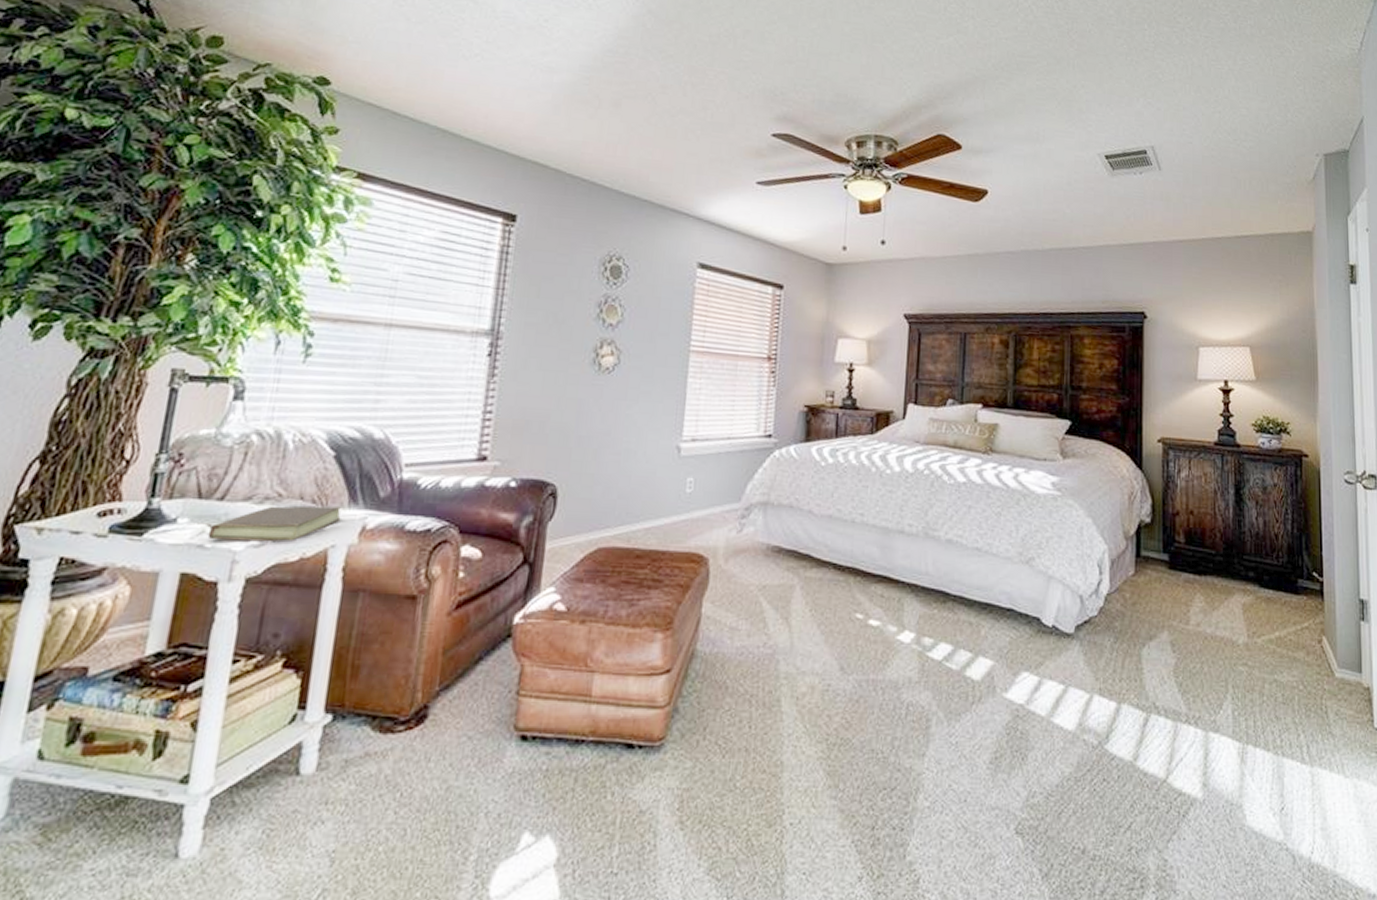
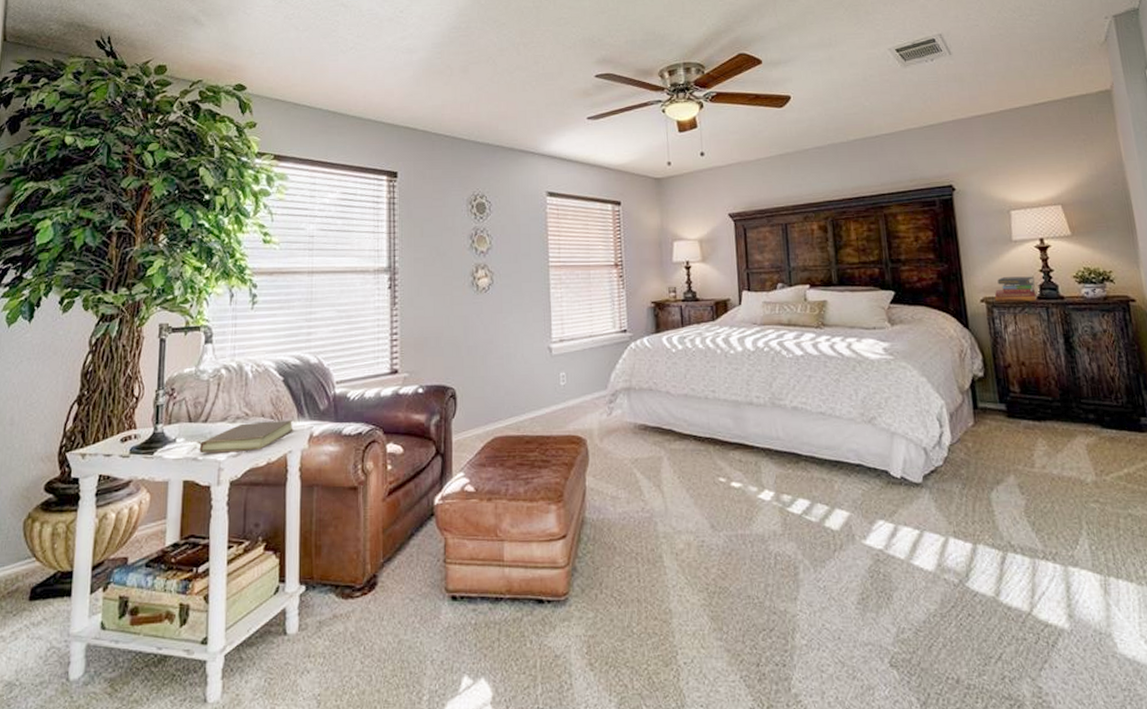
books: none [1172,417,1215,447] -> present [994,276,1038,303]

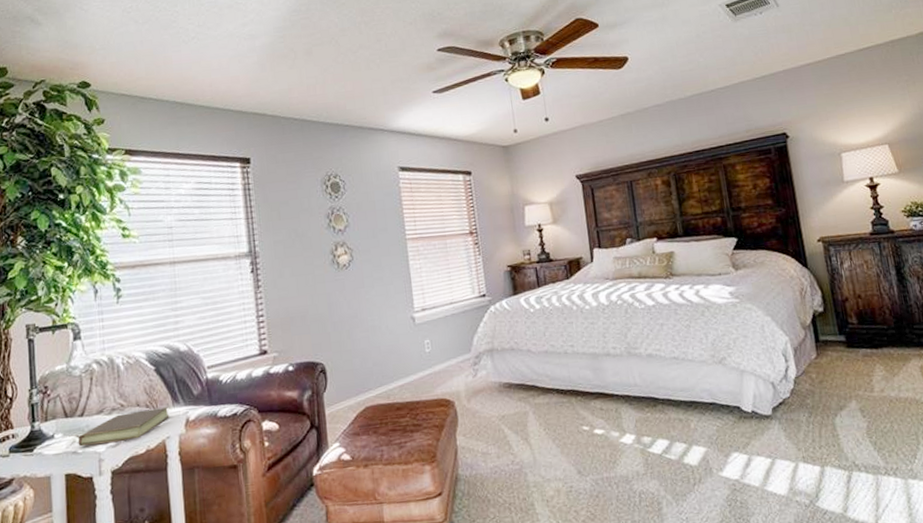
books: present [994,276,1038,303] -> none [830,214,870,241]

